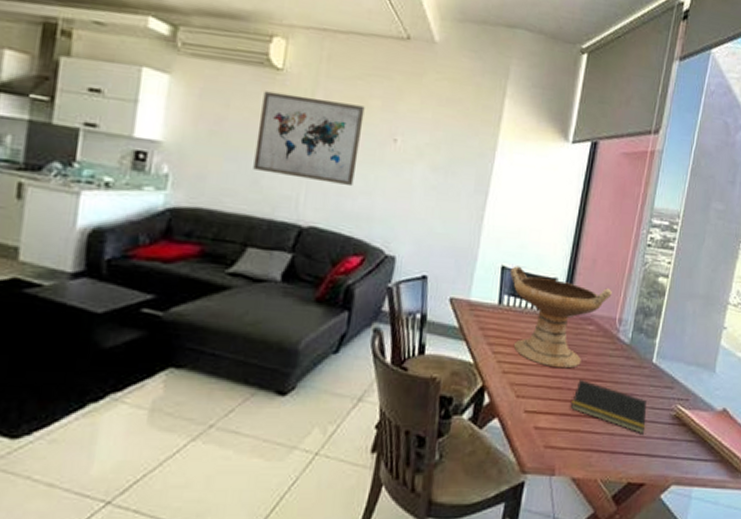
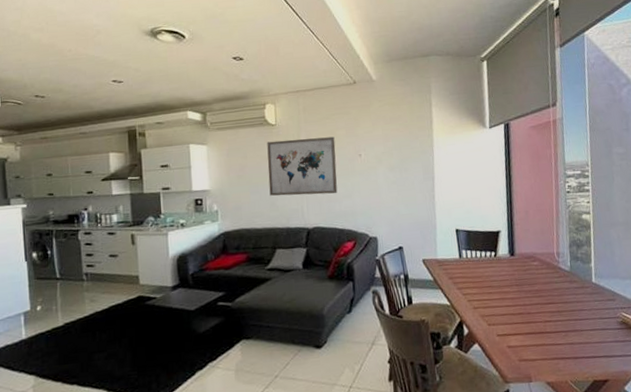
decorative bowl: present [509,266,612,369] -> none [462,227,547,299]
notepad: present [571,380,646,435] -> none [533,304,599,341]

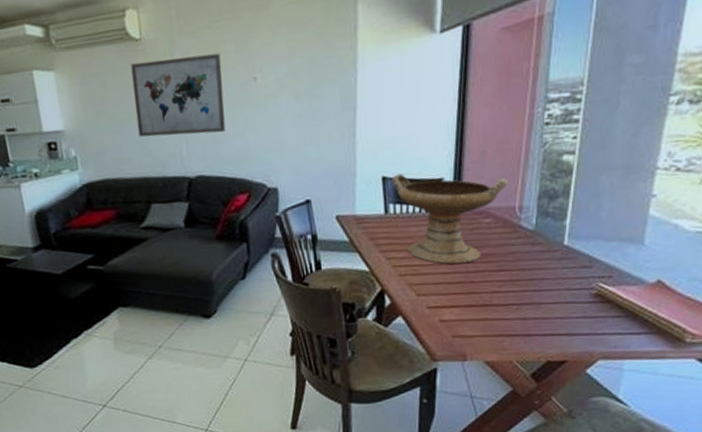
decorative bowl: none [462,227,547,299] -> present [391,173,508,265]

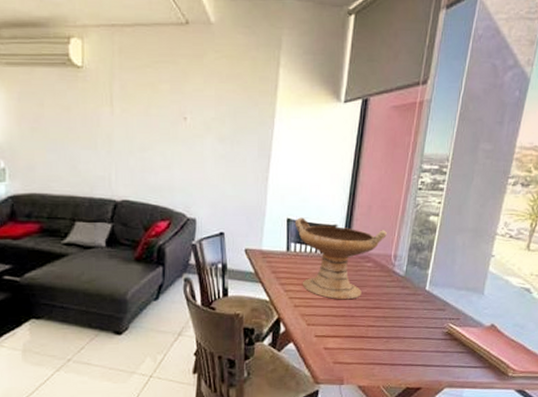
wall art: present [130,53,226,137] -> none [69,88,156,163]

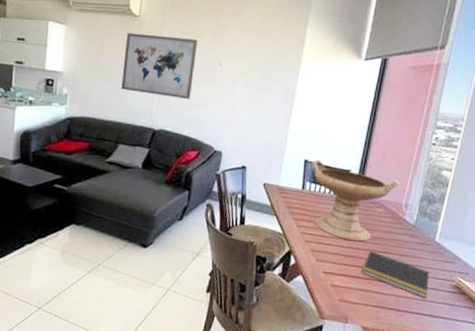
wall art: none [69,88,156,163] -> present [121,32,198,100]
notepad: none [355,308,421,349] -> present [362,251,429,299]

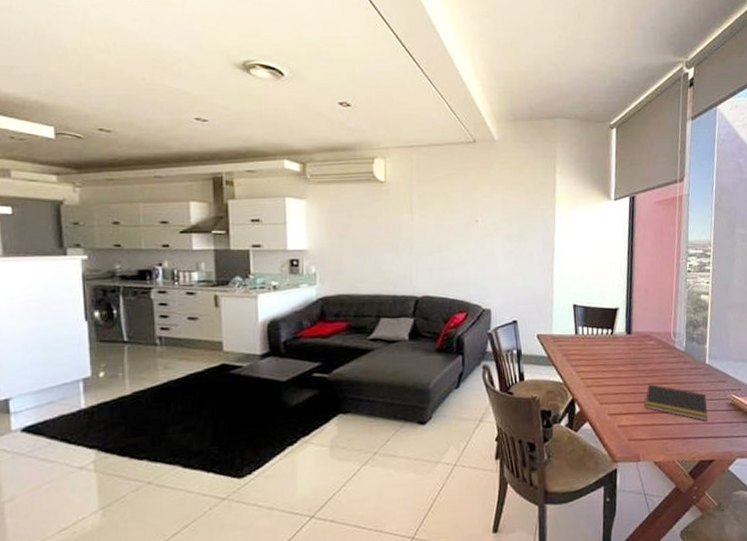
wall art: present [121,32,198,100] -> none [374,199,451,262]
decorative bowl: present [311,159,399,242] -> none [580,303,664,378]

